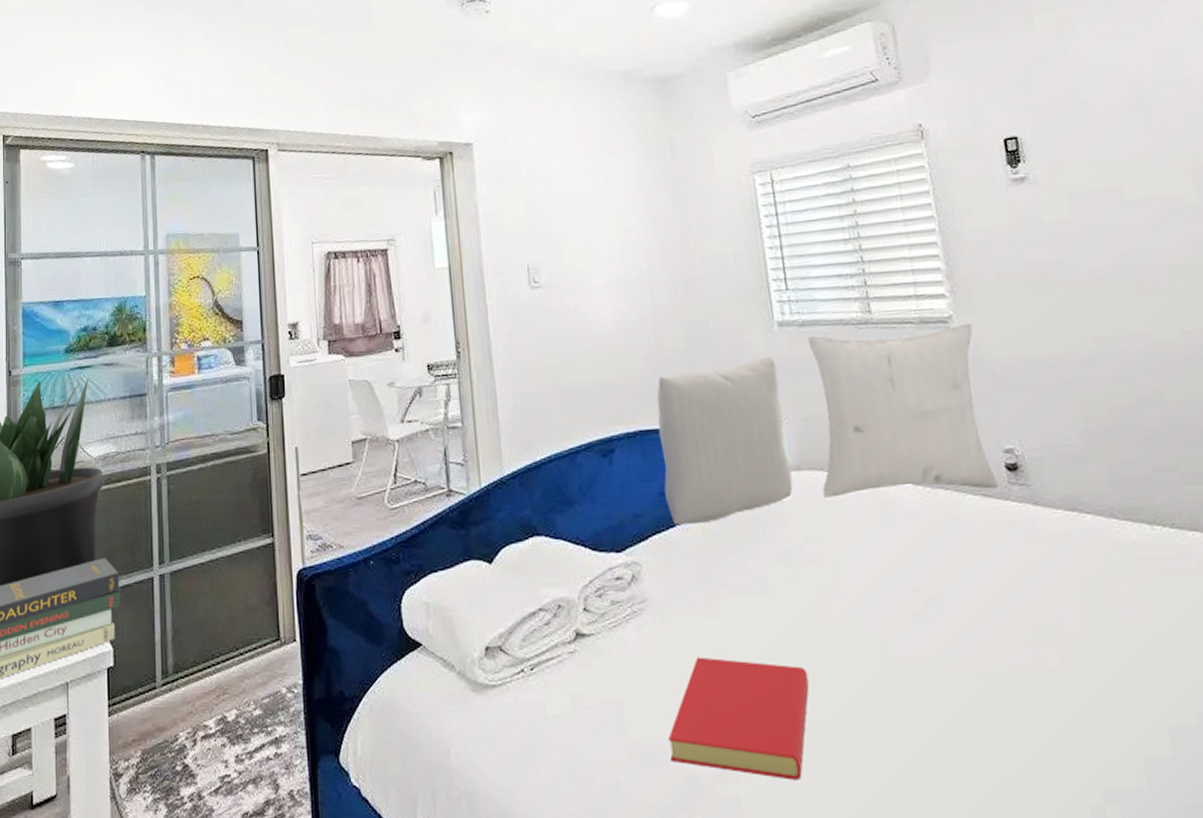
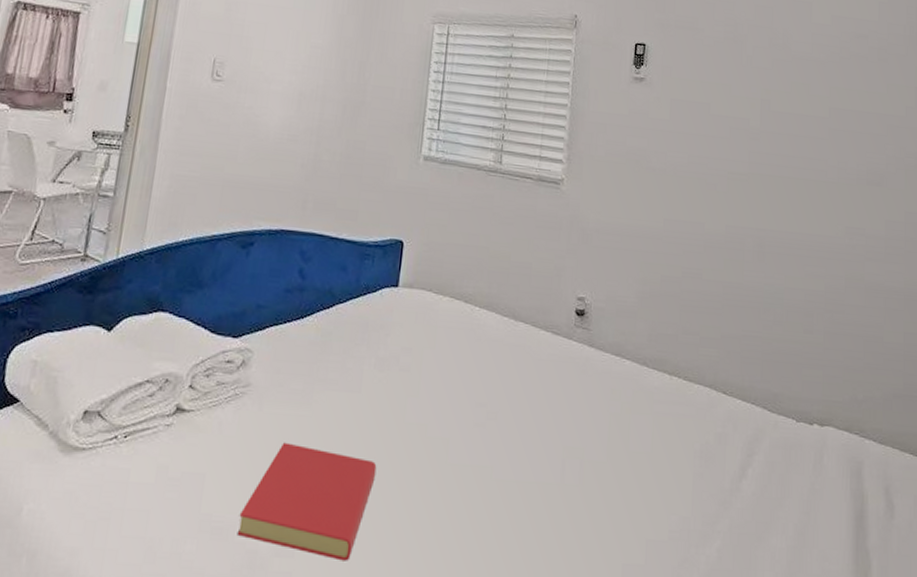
pillow: present [656,356,793,526] -> none [289,184,414,322]
cushion: present [807,323,998,498] -> none [426,174,577,329]

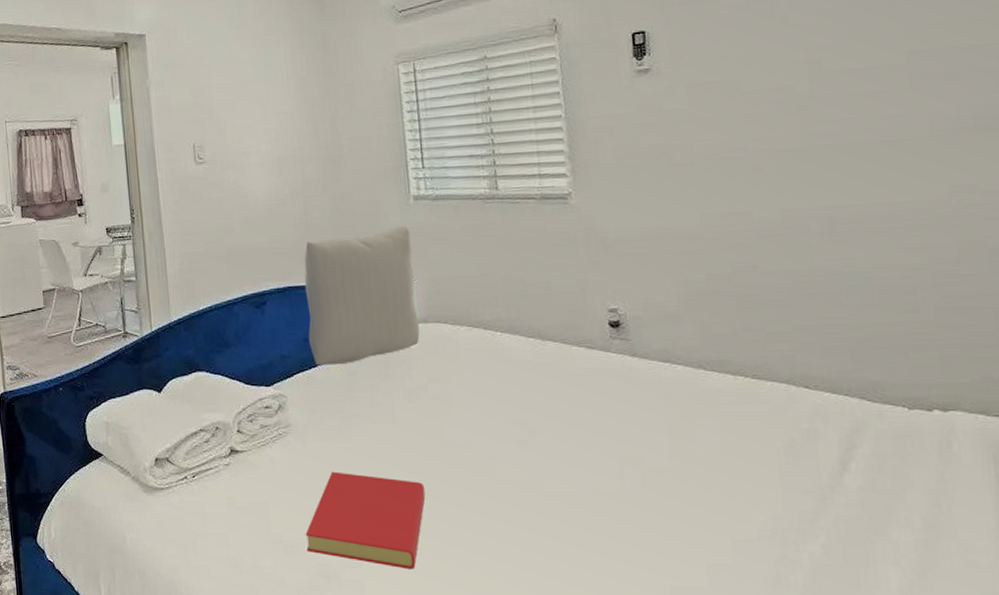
pillow: none [289,184,414,322] -> present [304,226,420,366]

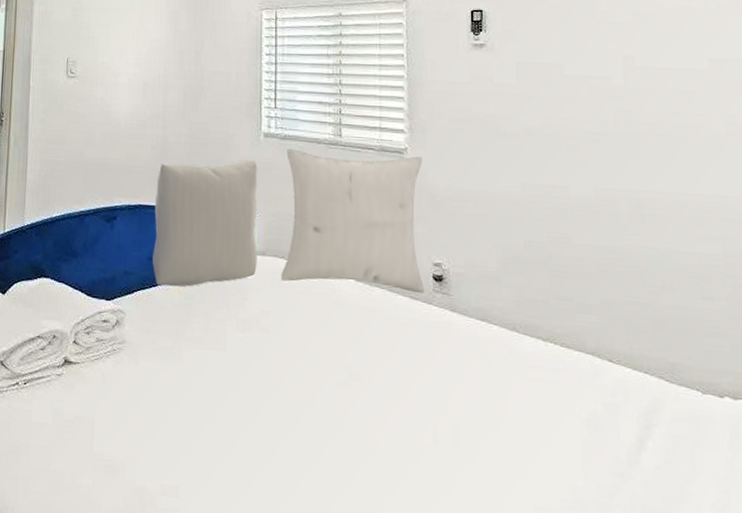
book: present [305,471,426,570] -> none [126,393,247,504]
cushion: none [439,199,601,346] -> present [280,149,424,294]

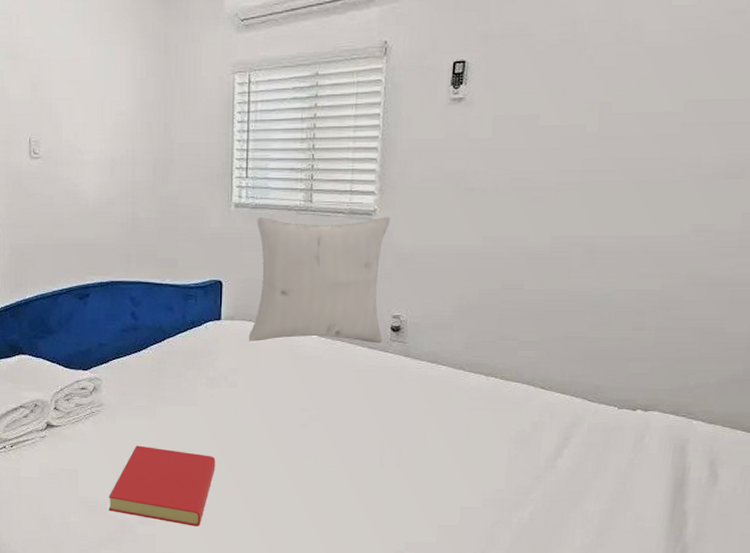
book: none [126,393,247,504] -> present [108,445,216,527]
pillow: present [153,160,258,287] -> none [126,231,228,354]

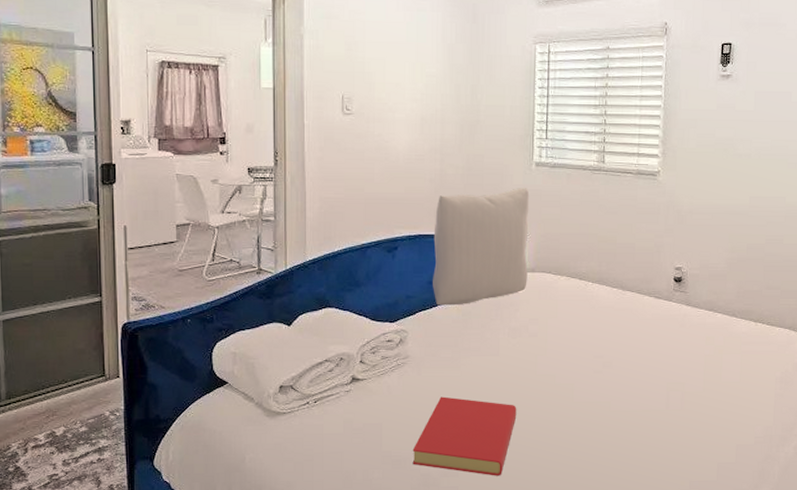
pillow: none [126,231,228,354] -> present [433,188,530,306]
cushion: present [248,217,391,344] -> none [547,176,672,294]

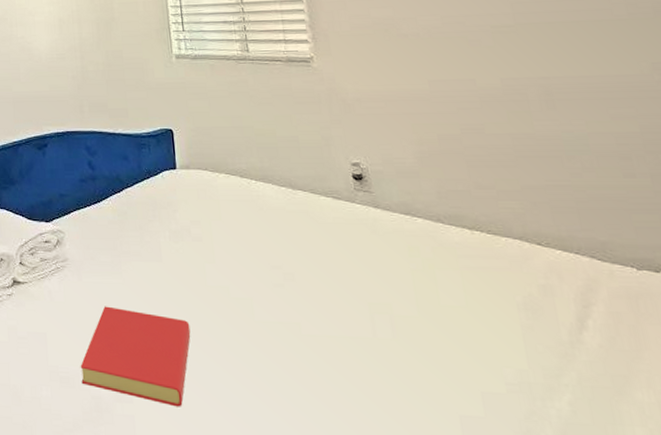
pillow: present [433,188,530,306] -> none [80,81,183,205]

